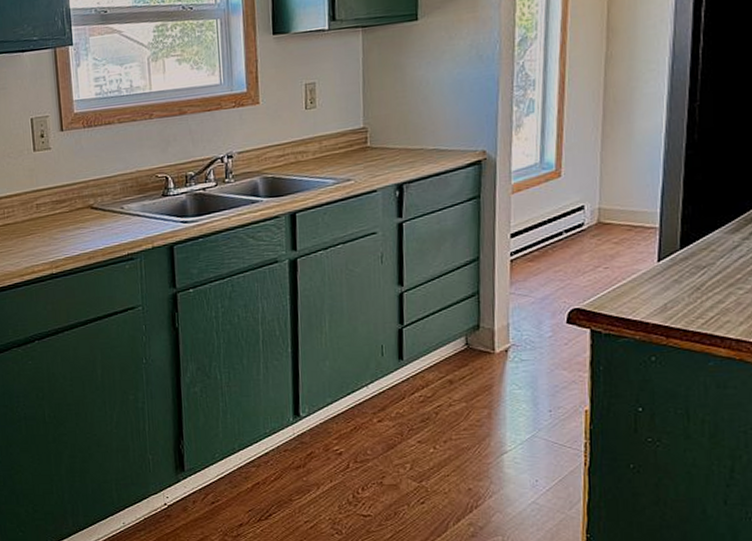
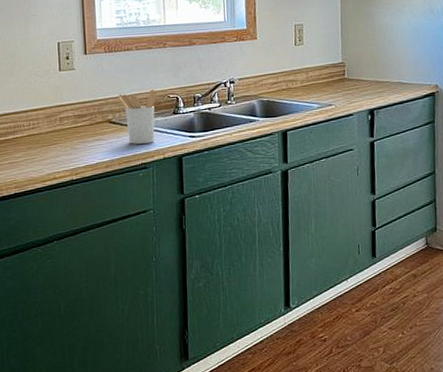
utensil holder: none [100,169,144,233] -> present [119,90,157,144]

